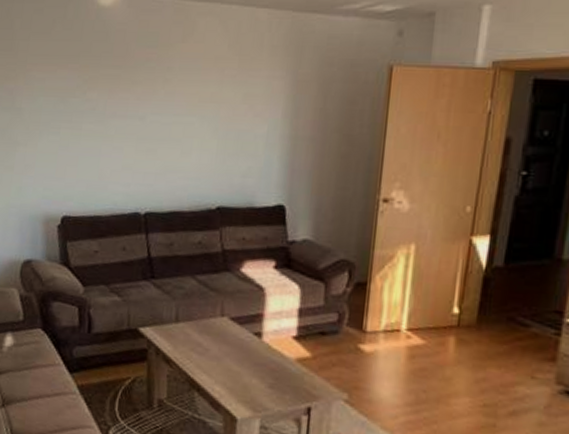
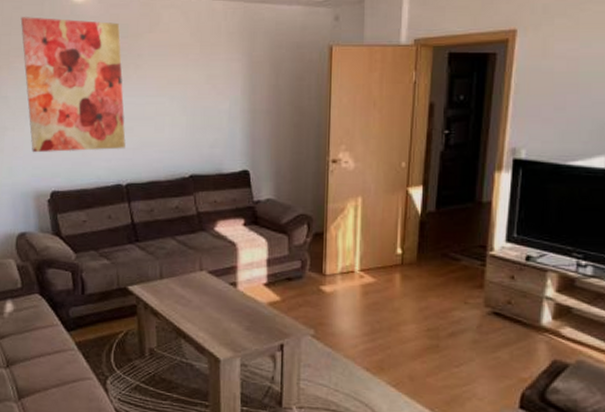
wall art: none [41,20,150,174] -> present [20,17,126,153]

